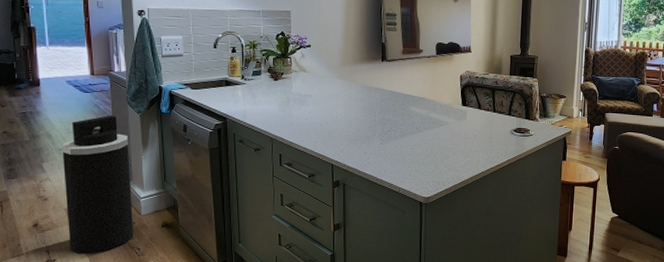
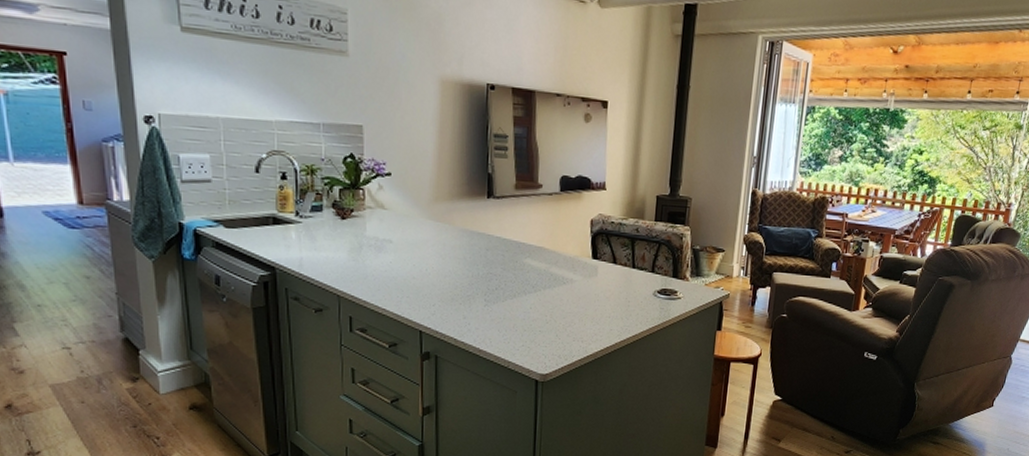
trash can: present [62,115,134,254] -> none [41,260,151,444]

